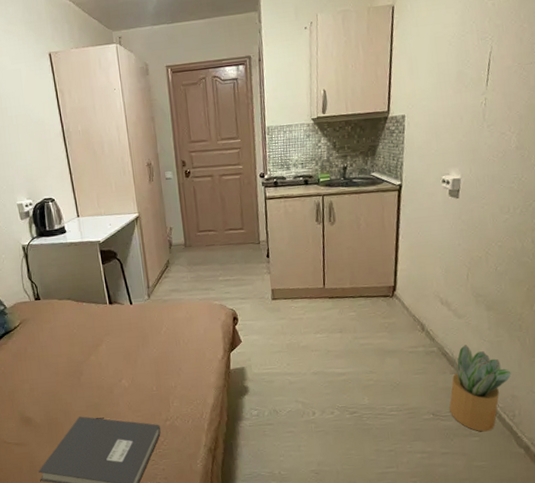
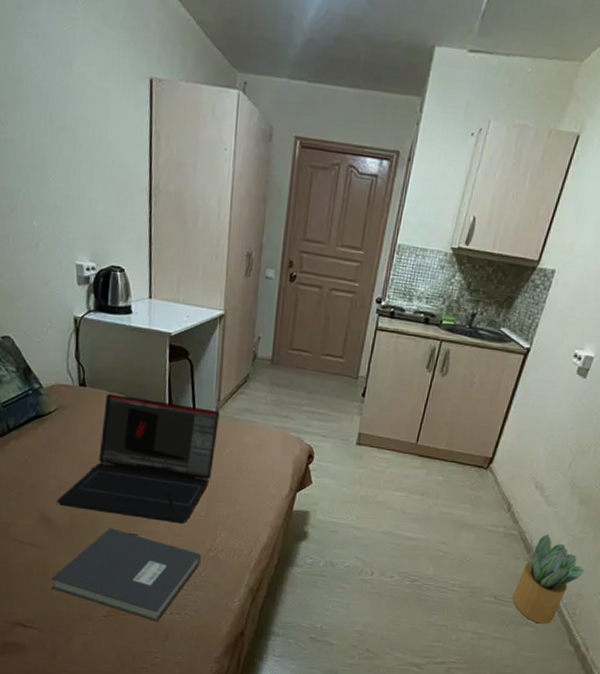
laptop: none [32,296,155,406] -> present [56,393,220,524]

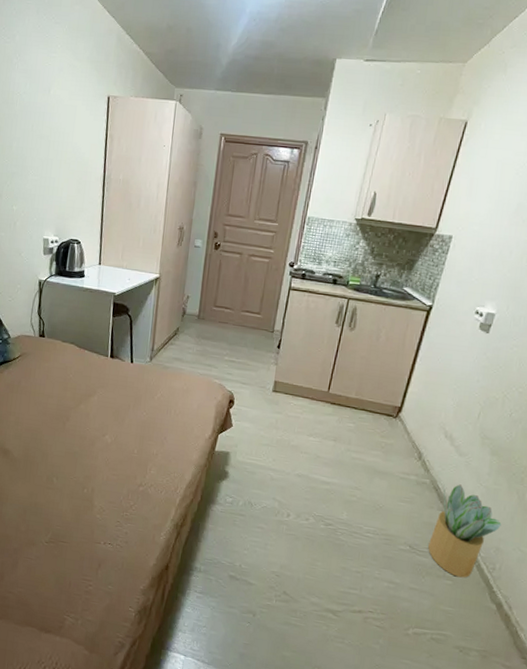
book: present [50,528,201,622] -> none [4,460,133,551]
laptop: present [56,393,220,524] -> none [14,343,153,459]

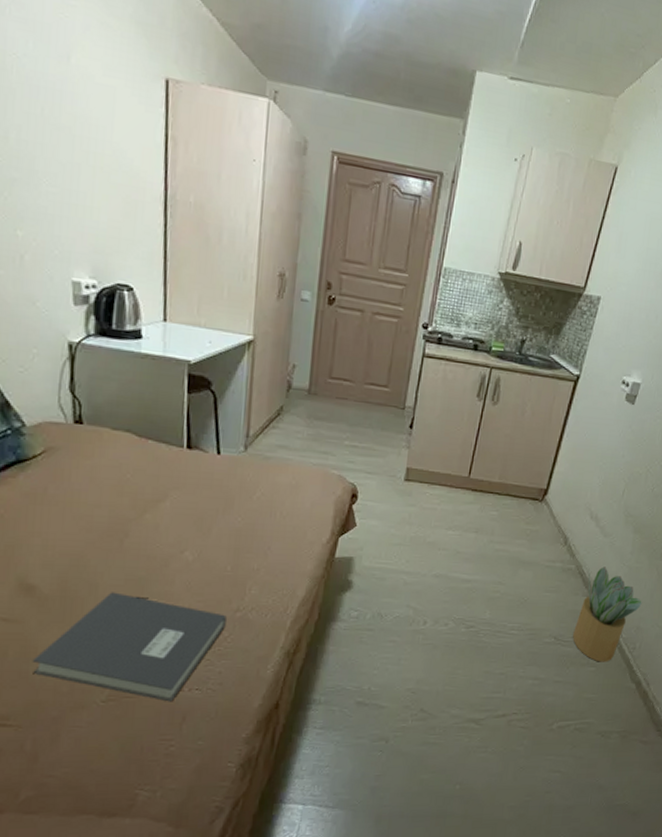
book: none [4,460,133,551] -> present [32,592,227,702]

